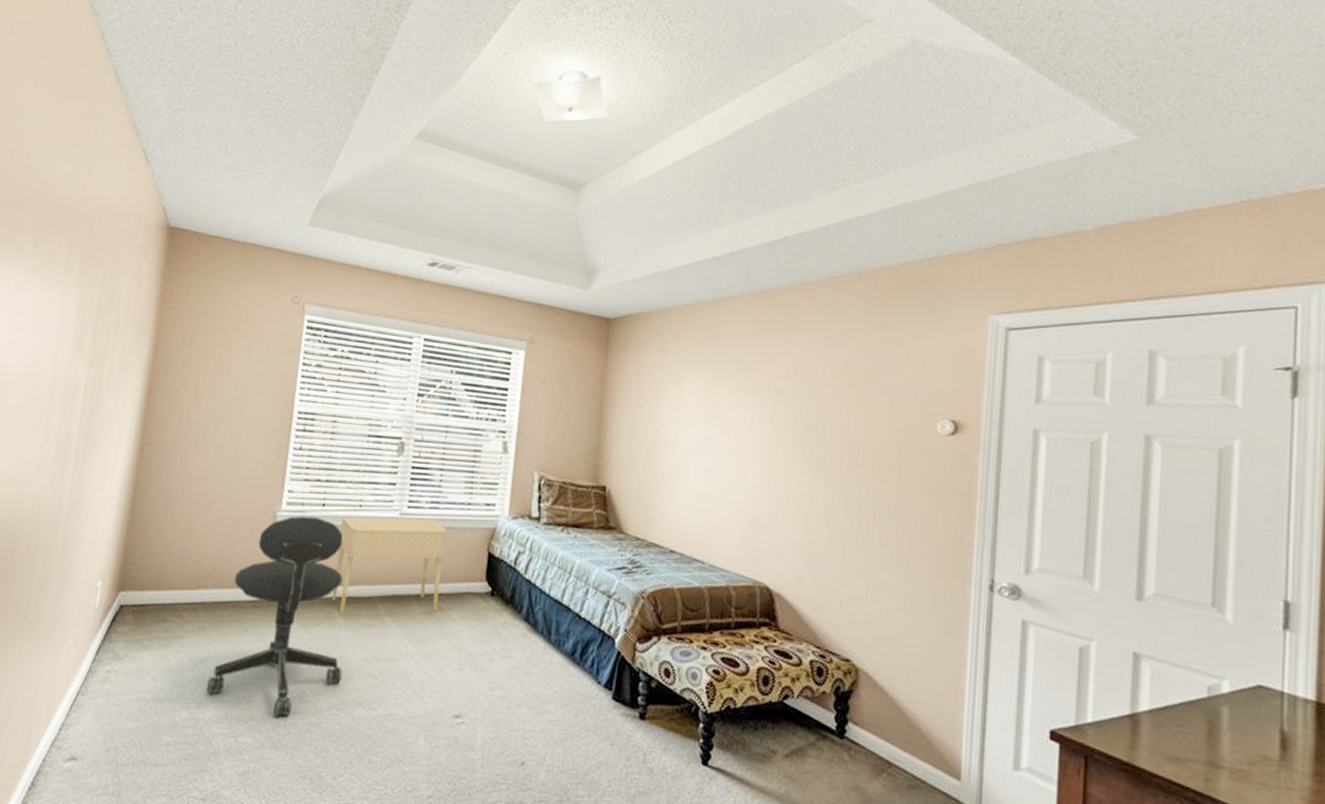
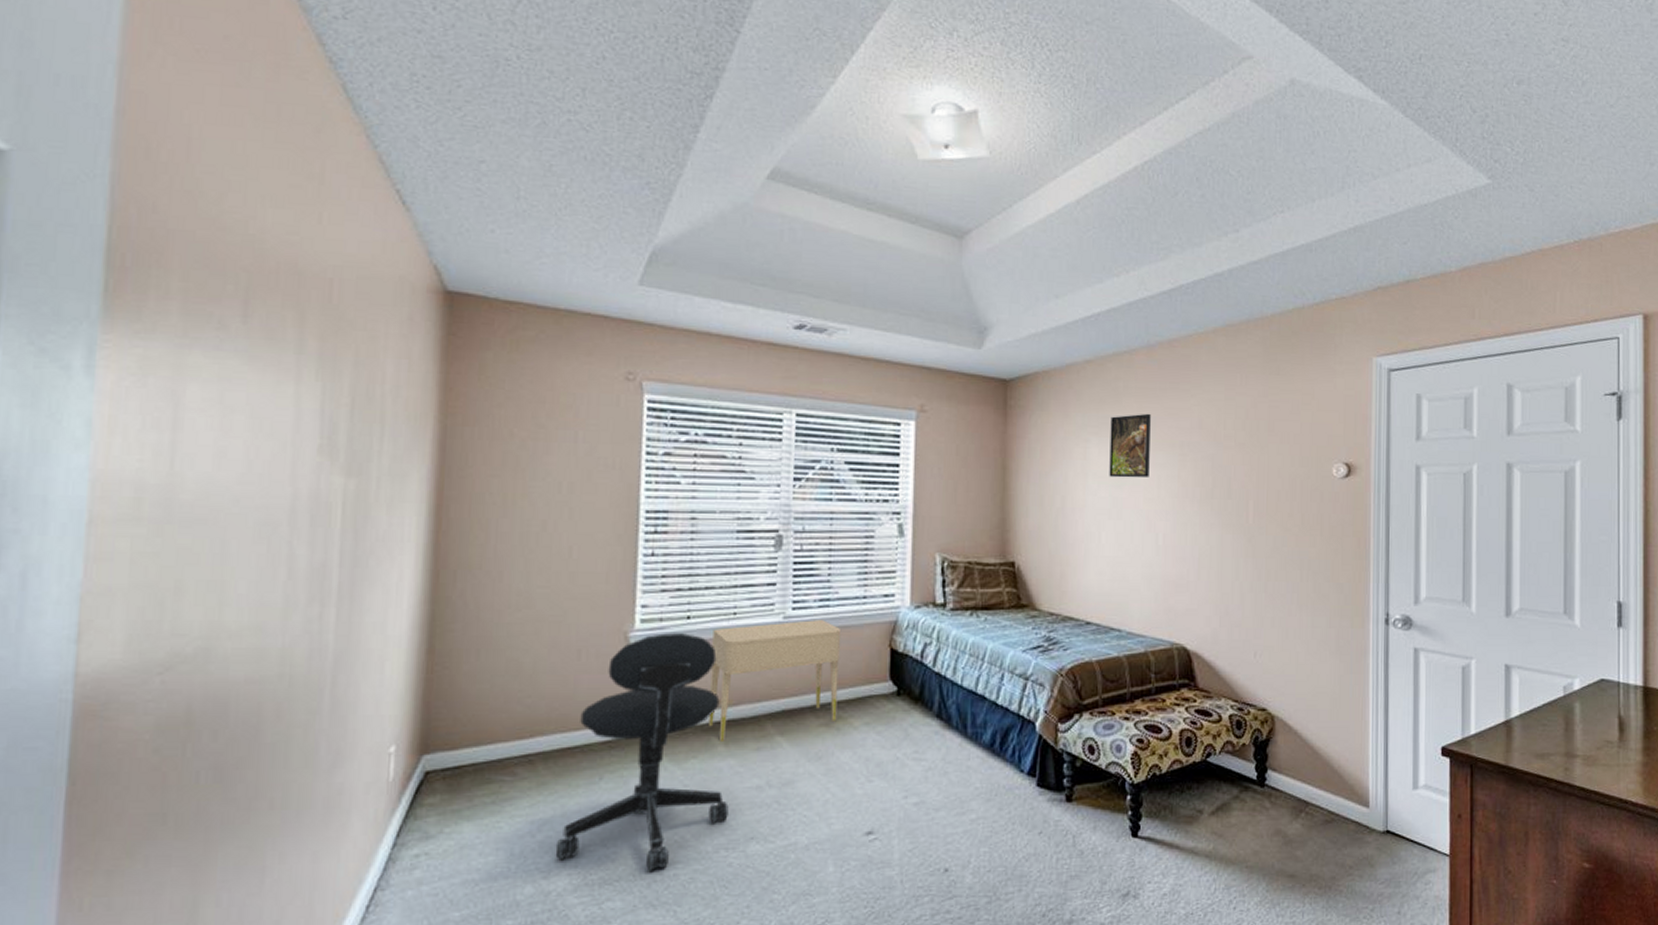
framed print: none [702,357,747,418] -> present [1109,413,1151,478]

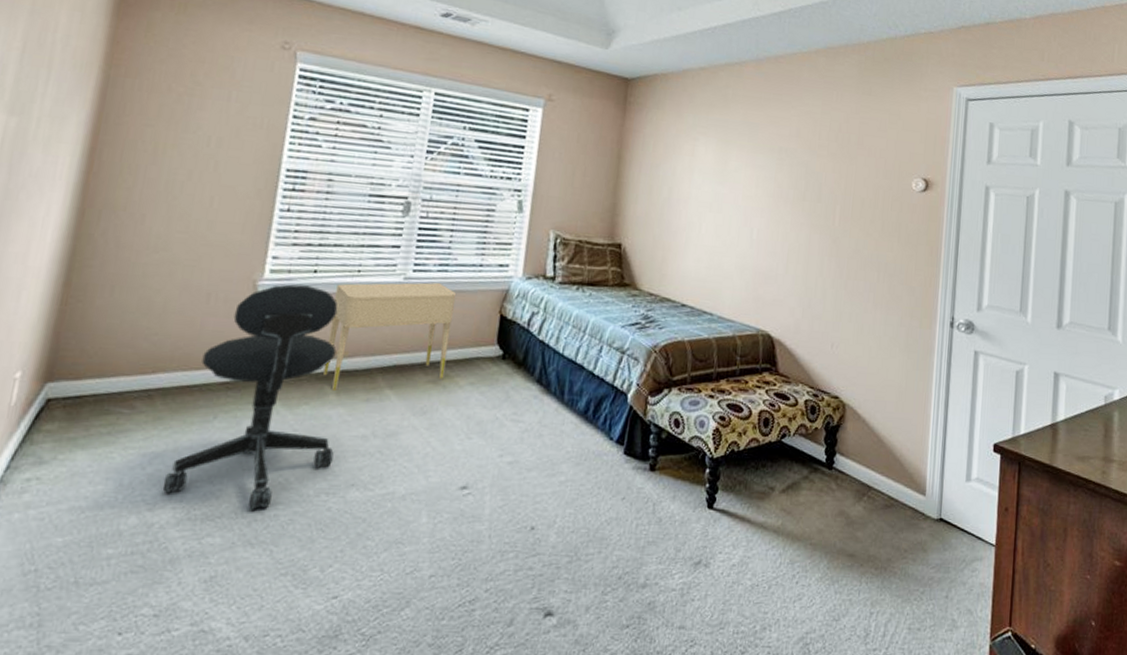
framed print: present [1109,413,1151,478] -> none [713,119,755,177]

